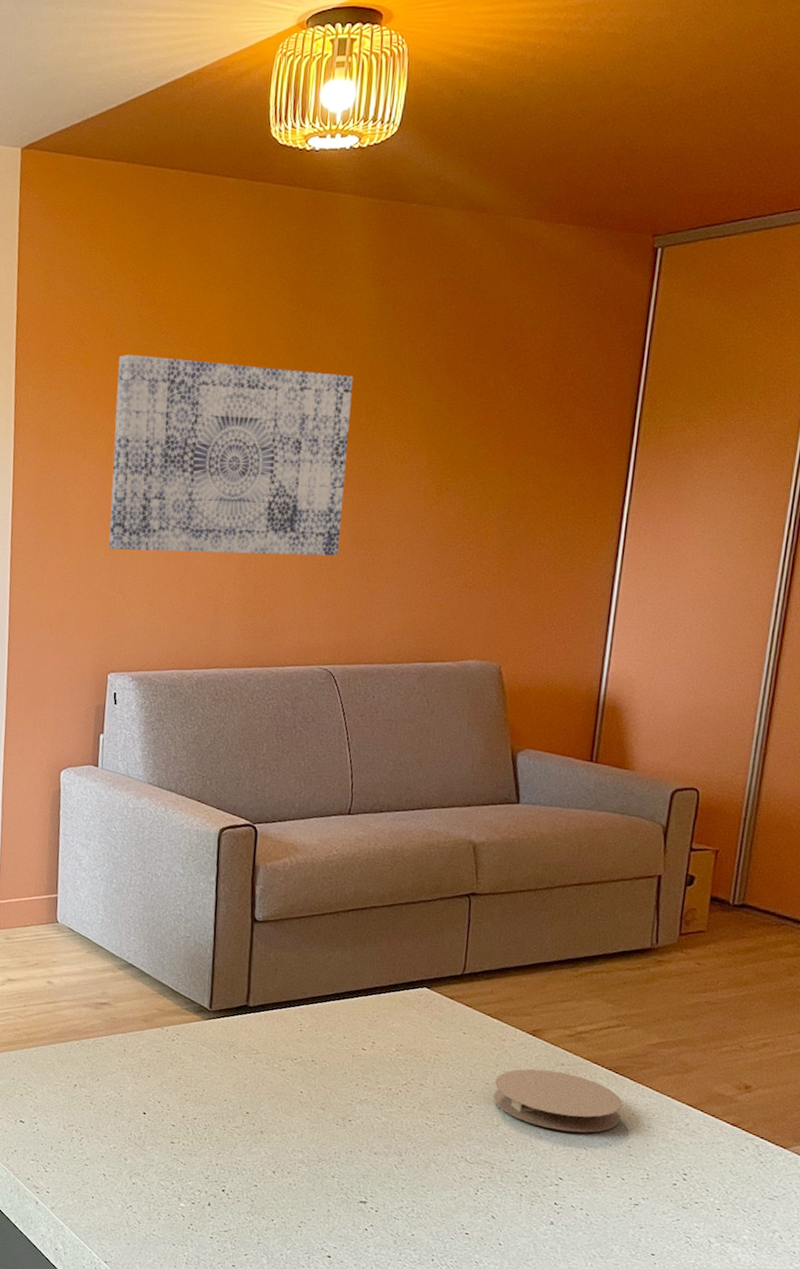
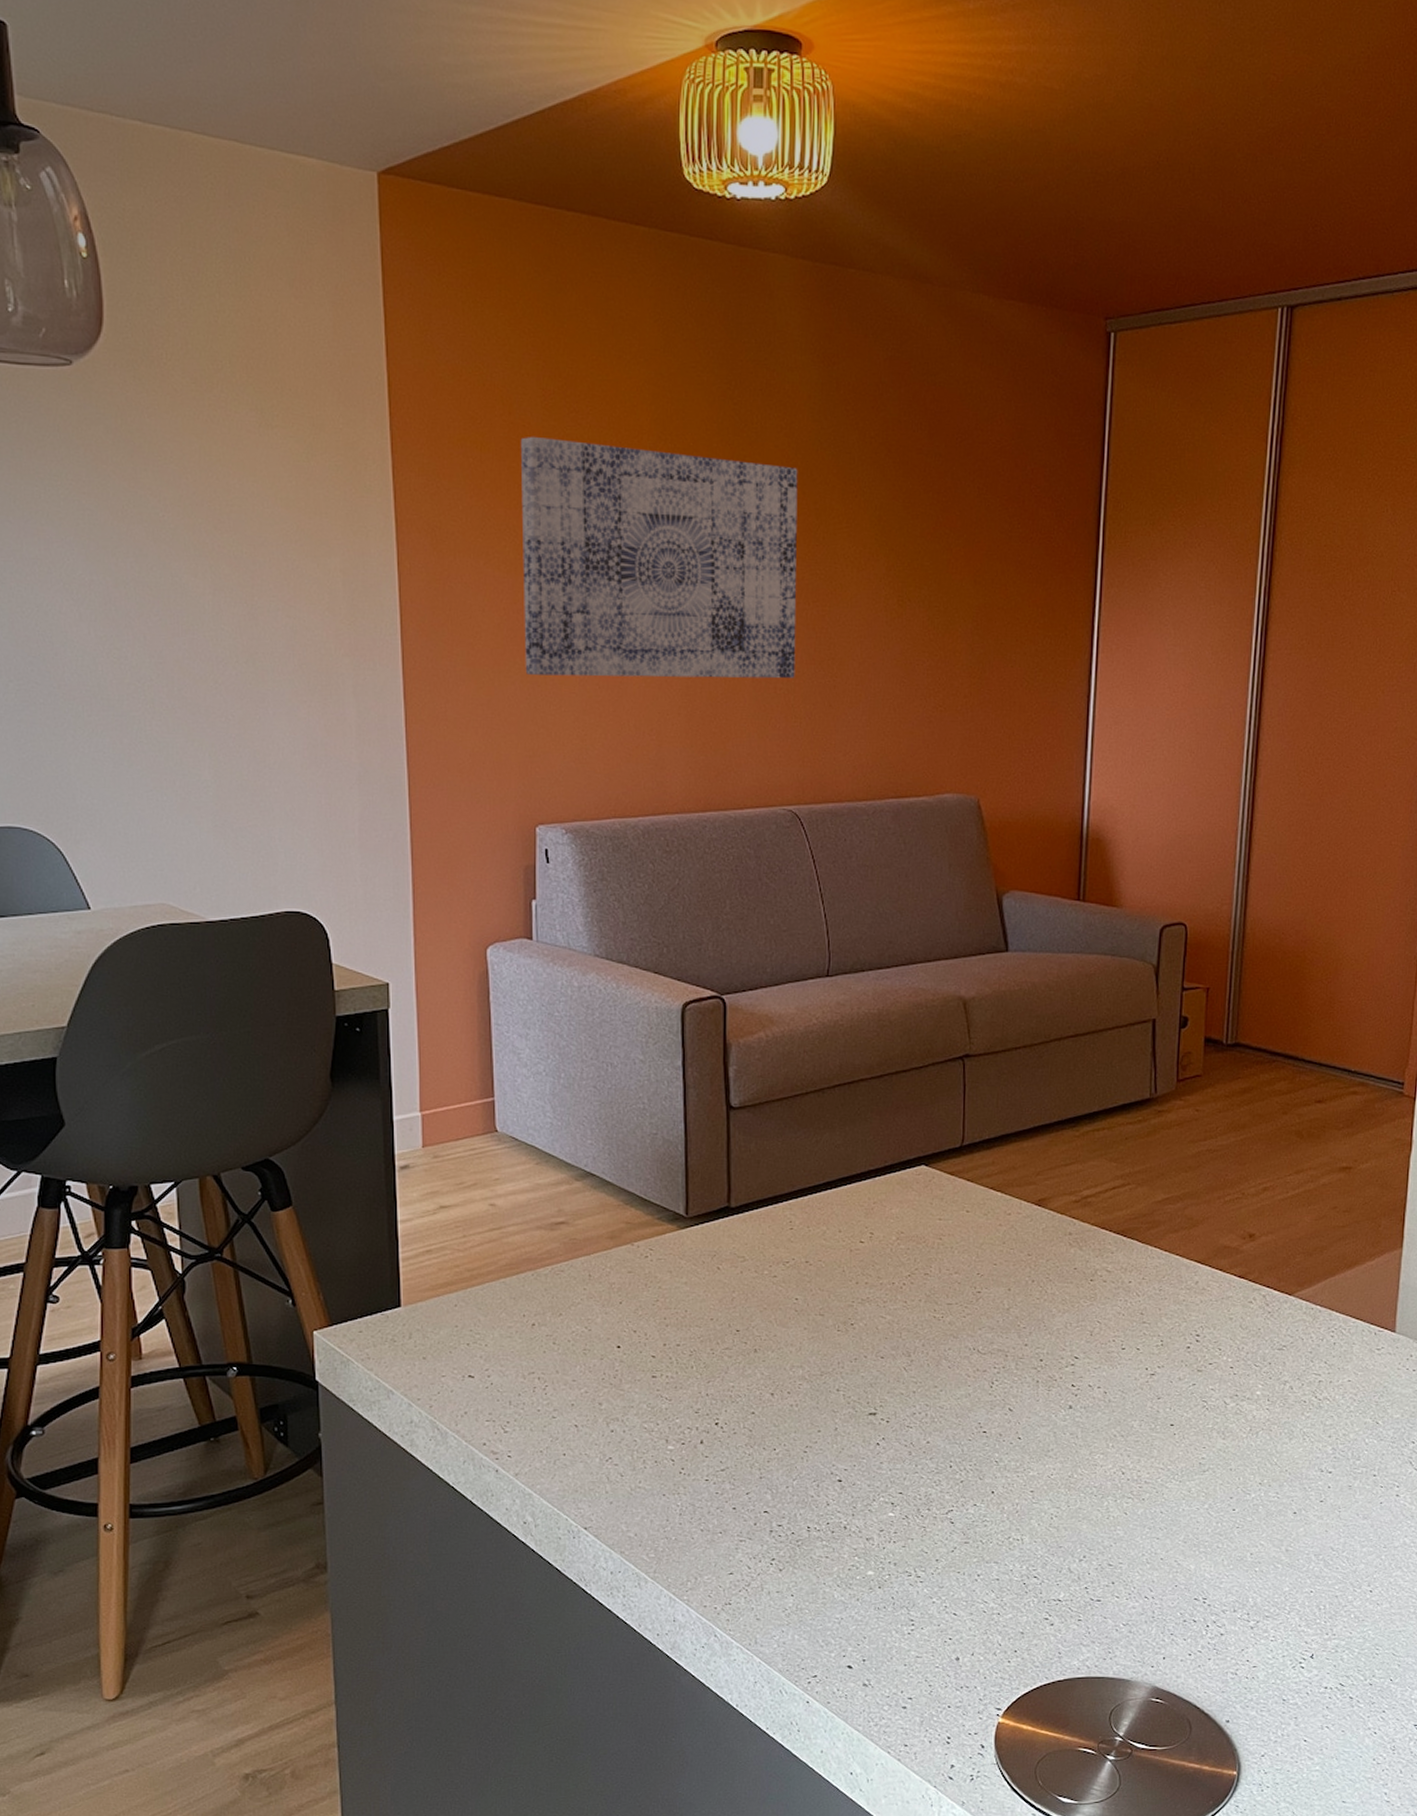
coaster: present [492,1068,623,1133] -> none [1001,1242,1133,1306]

